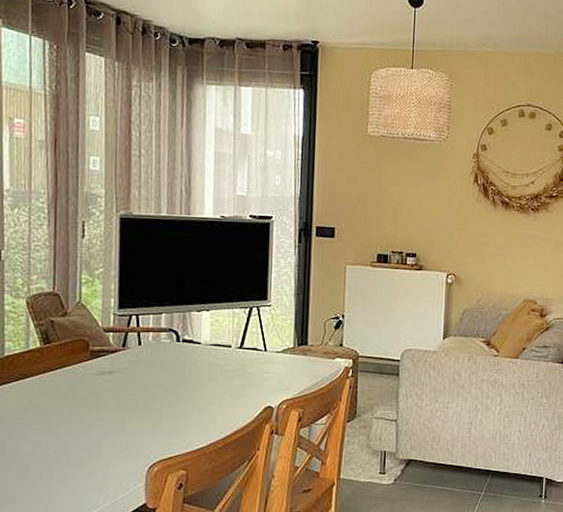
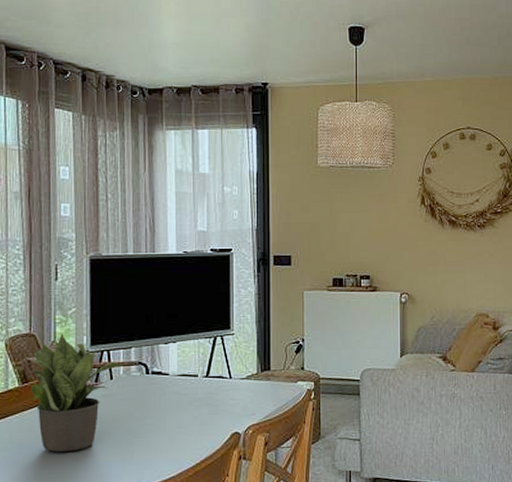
potted plant: none [49,295,153,418] -> present [26,334,124,453]

